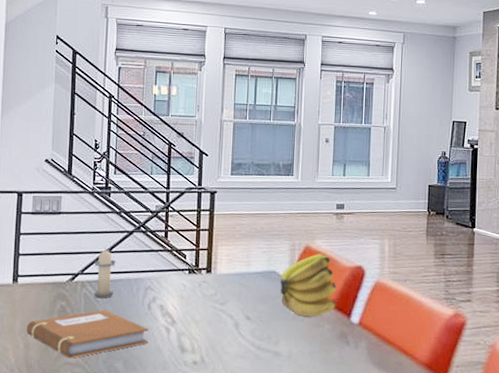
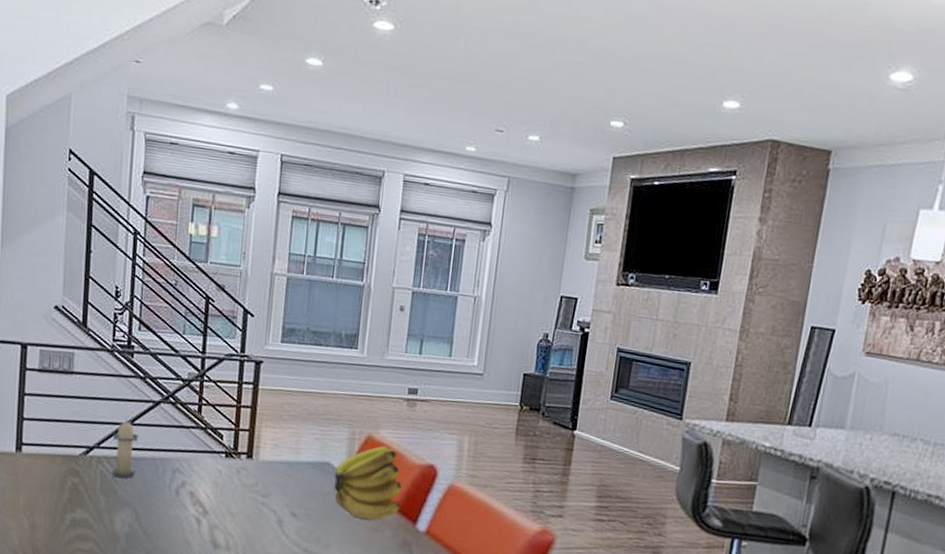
notebook: present [27,309,149,359] -> none [32,491,177,545]

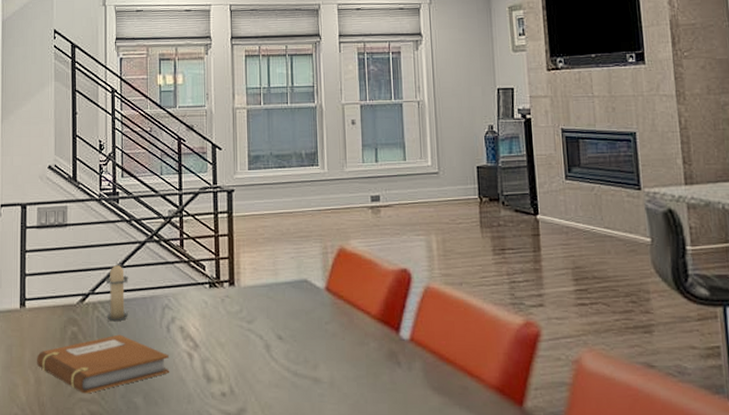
notebook: none [32,491,177,545] -> present [37,334,170,394]
banana: present [334,446,402,520] -> none [313,256,380,333]

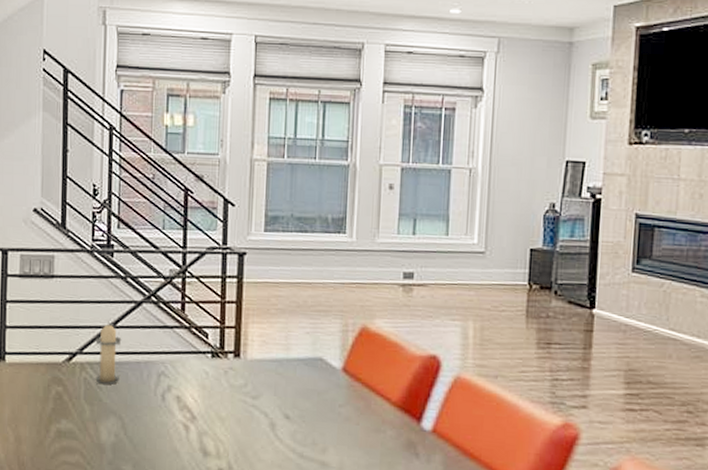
notebook: present [37,334,170,394] -> none [17,398,164,457]

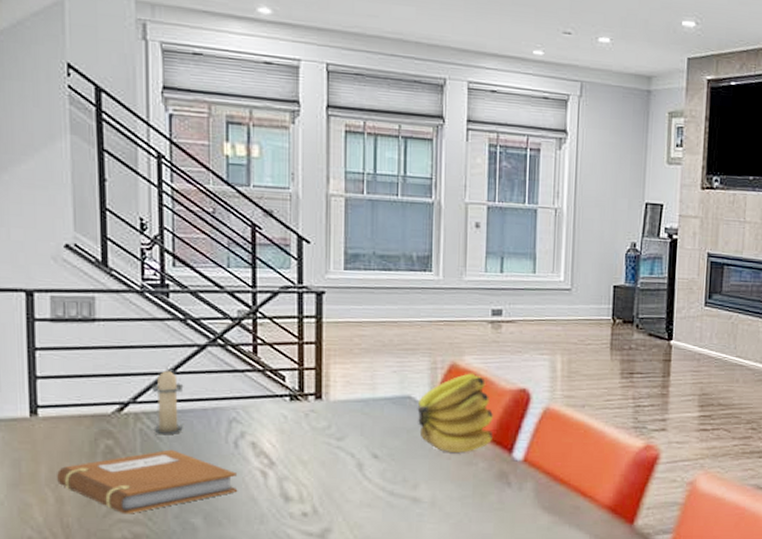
notebook: none [17,398,164,457] -> present [57,449,238,514]
banana: none [328,337,402,419] -> present [417,373,493,453]

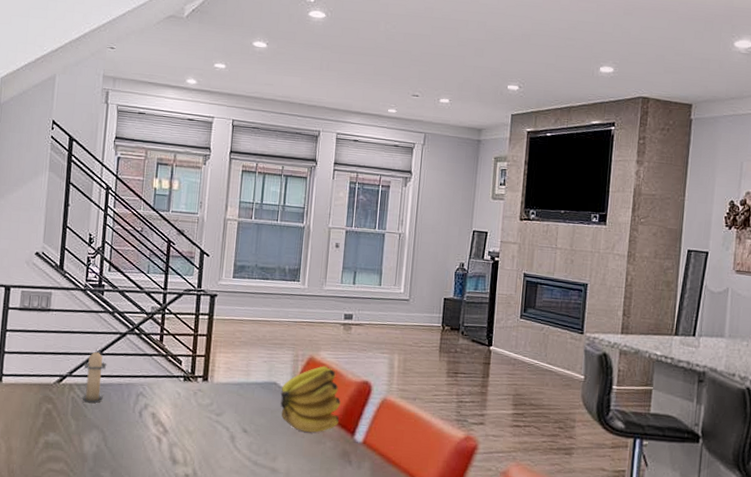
notebook: present [57,449,238,514] -> none [9,415,140,465]

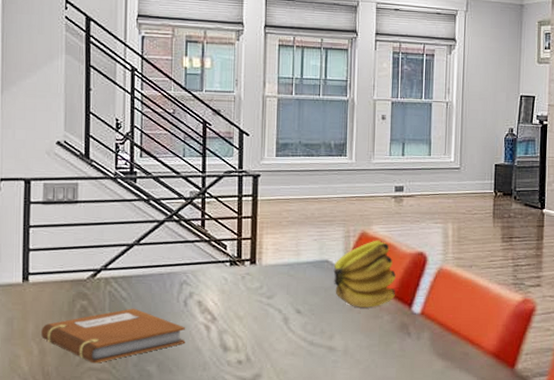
notebook: none [9,415,140,465] -> present [41,308,186,363]
candle: present [81,349,107,403] -> none [119,239,145,296]

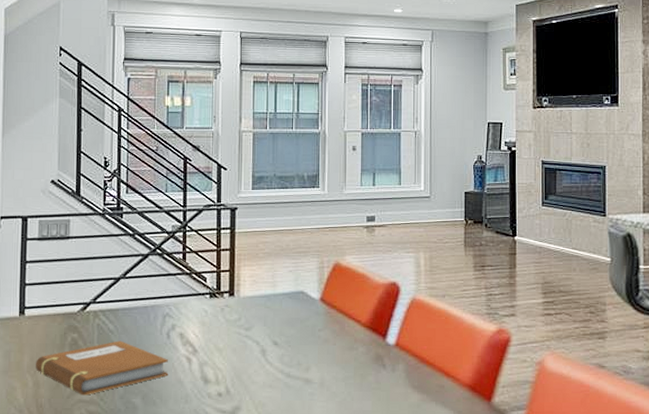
banana: present [333,240,396,307] -> none [308,270,369,339]

